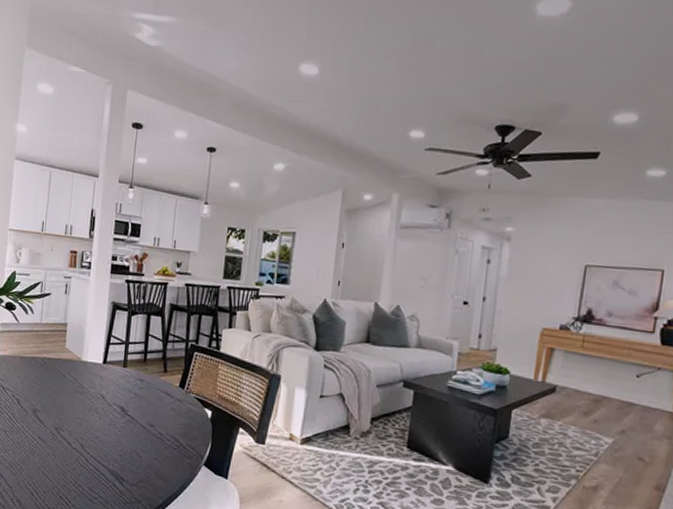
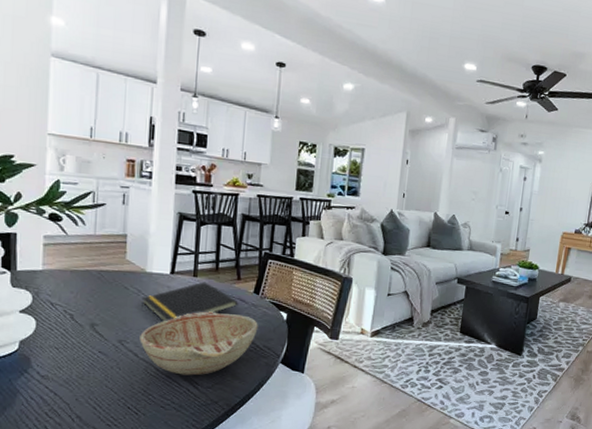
decorative bowl: none [73,403,183,471] -> present [139,311,258,376]
notepad: none [77,372,164,412] -> present [142,281,238,322]

